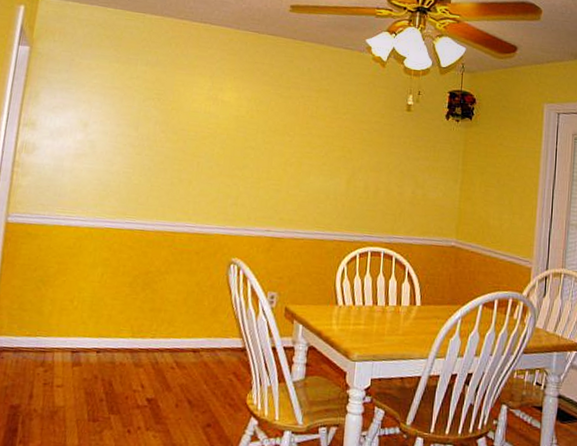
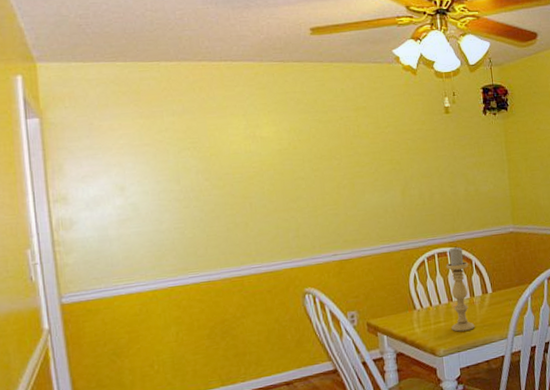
candle holder: none [371,248,401,341] -> present [446,246,475,332]

